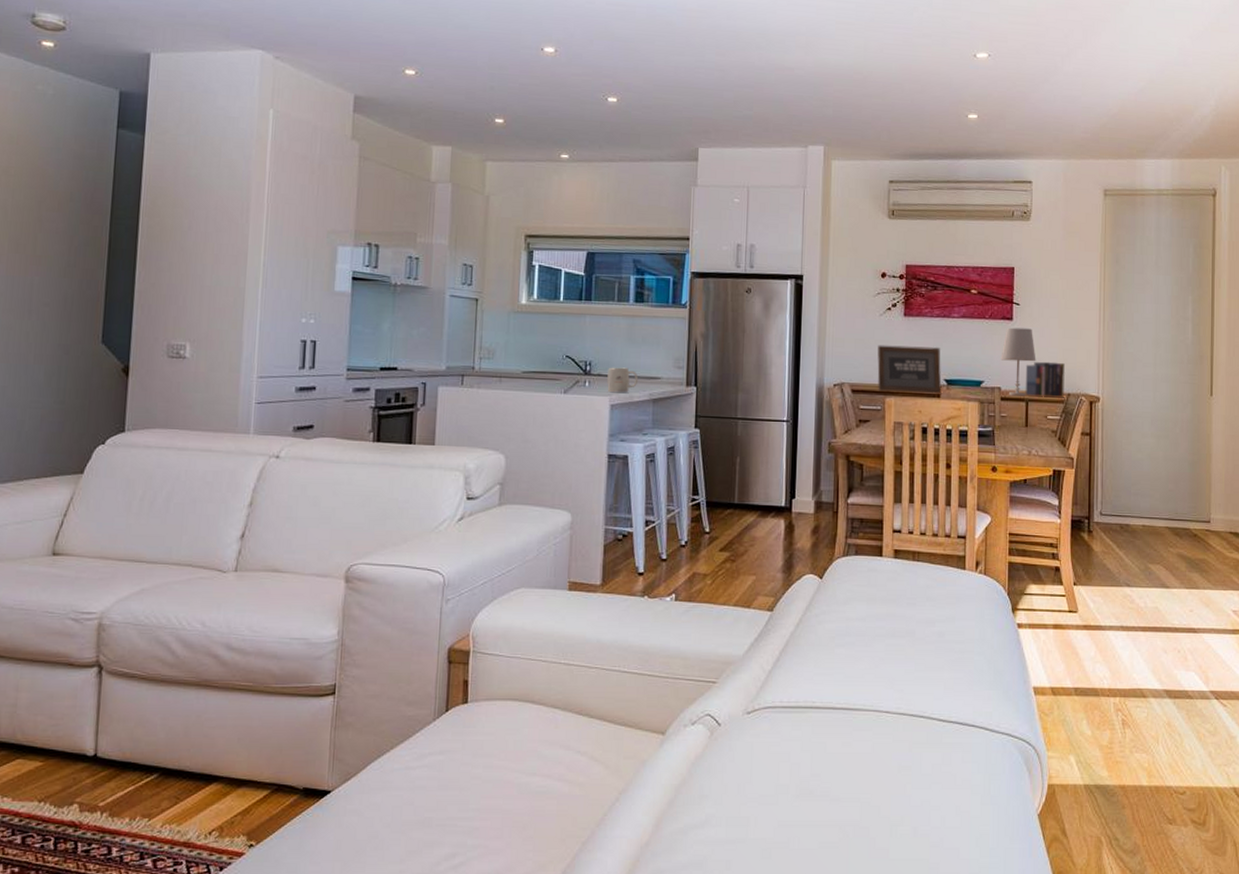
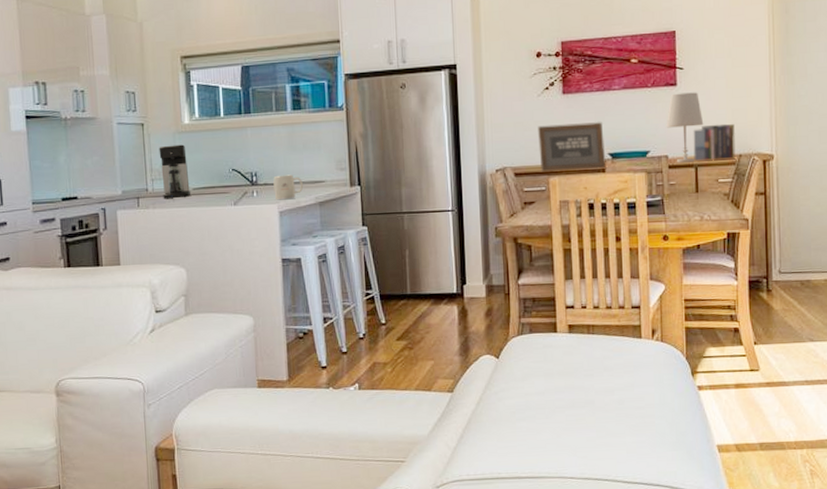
coffee maker: none [489,324,520,381] -> present [159,144,192,200]

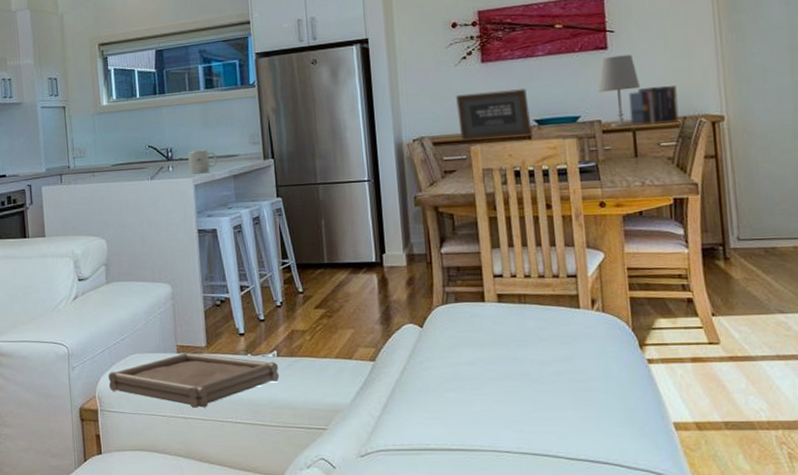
coffee maker: present [159,144,192,200] -> none [79,124,111,176]
tray: none [185,385,361,444] -> present [108,351,280,408]

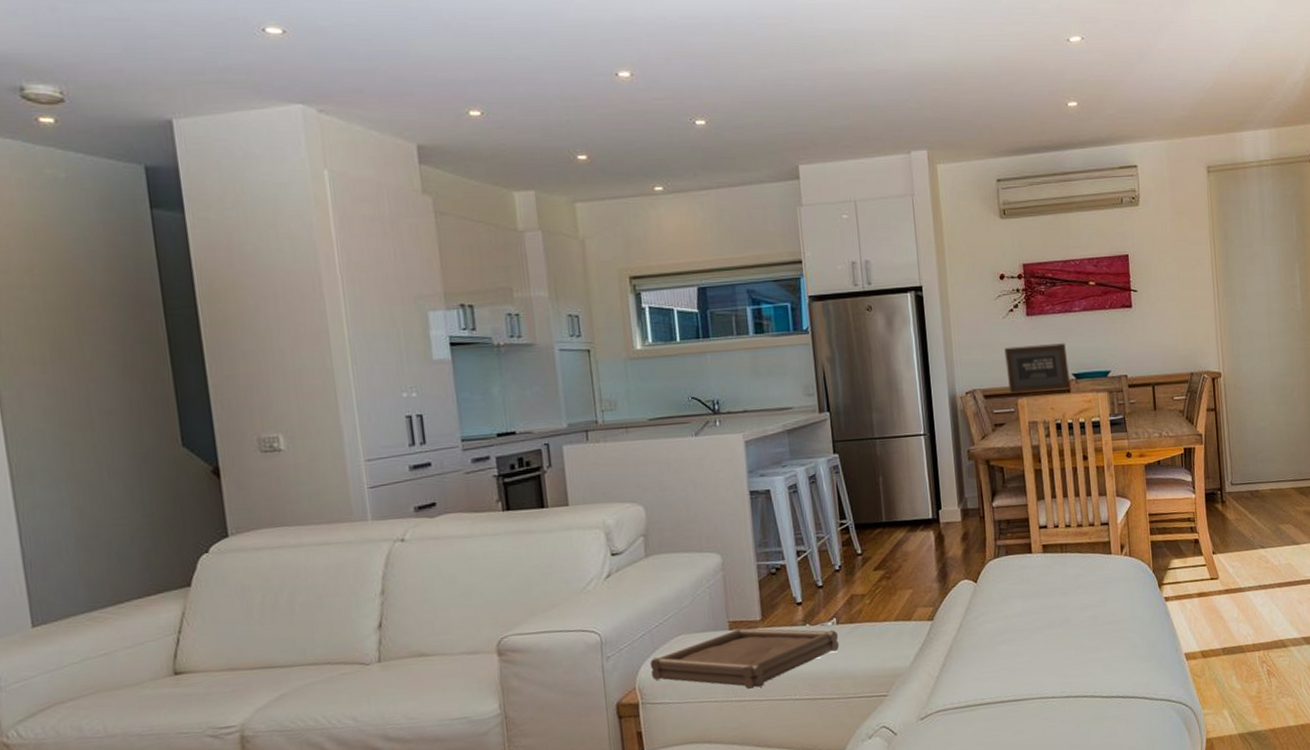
mug: present [188,149,218,174] -> none [737,401,770,430]
table lamp: present [597,54,641,128] -> none [1124,313,1158,382]
books: present [628,85,679,126] -> none [1148,343,1188,381]

